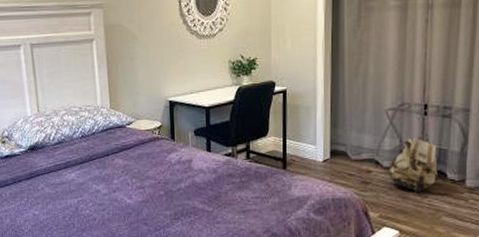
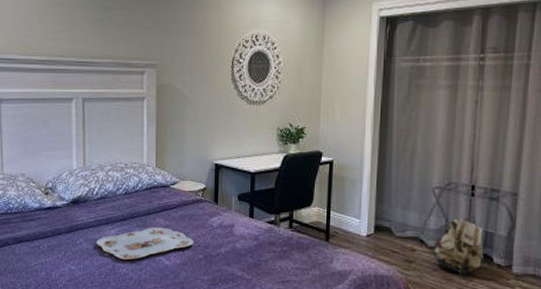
serving tray: none [57,167,154,201] -> present [95,227,194,260]

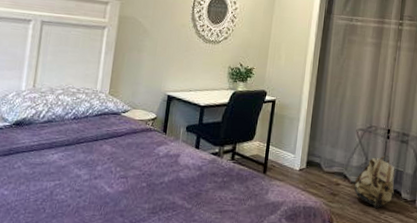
serving tray: present [95,227,194,260] -> none [35,153,139,186]

